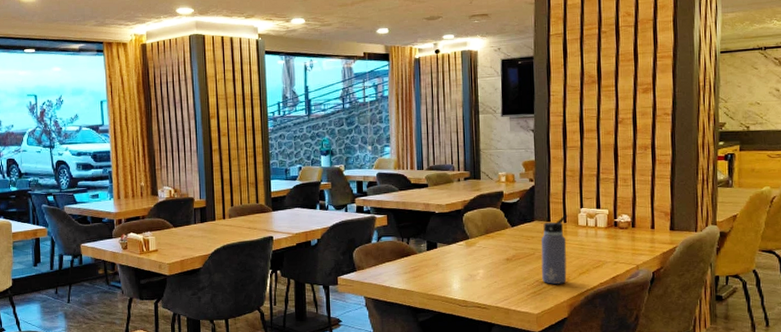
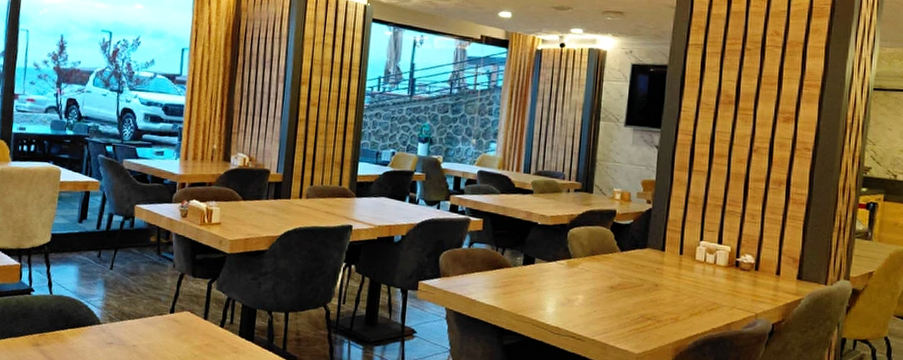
water bottle: present [541,214,568,285] -> none [648,245,685,324]

